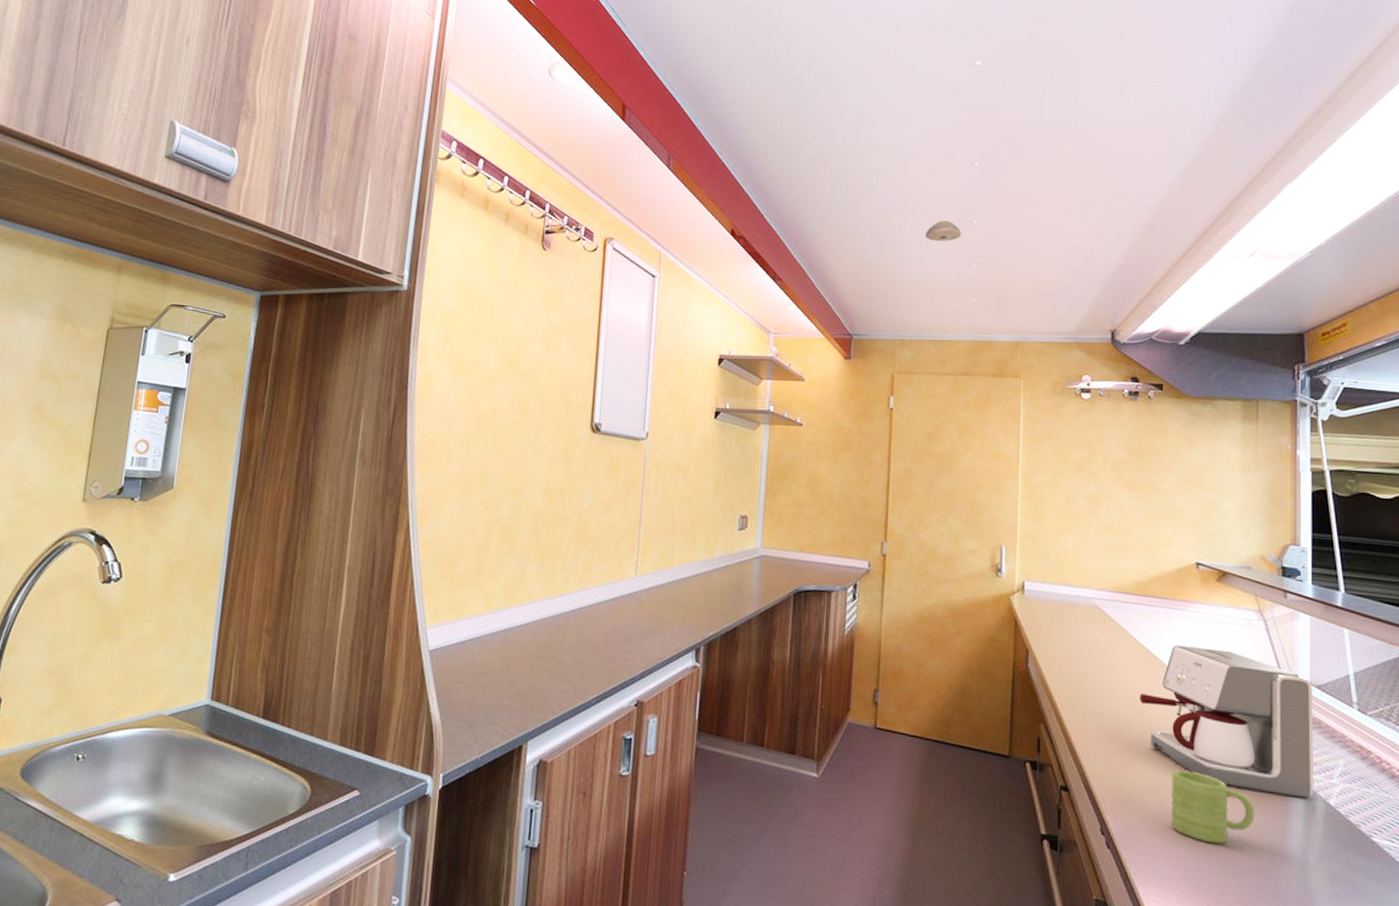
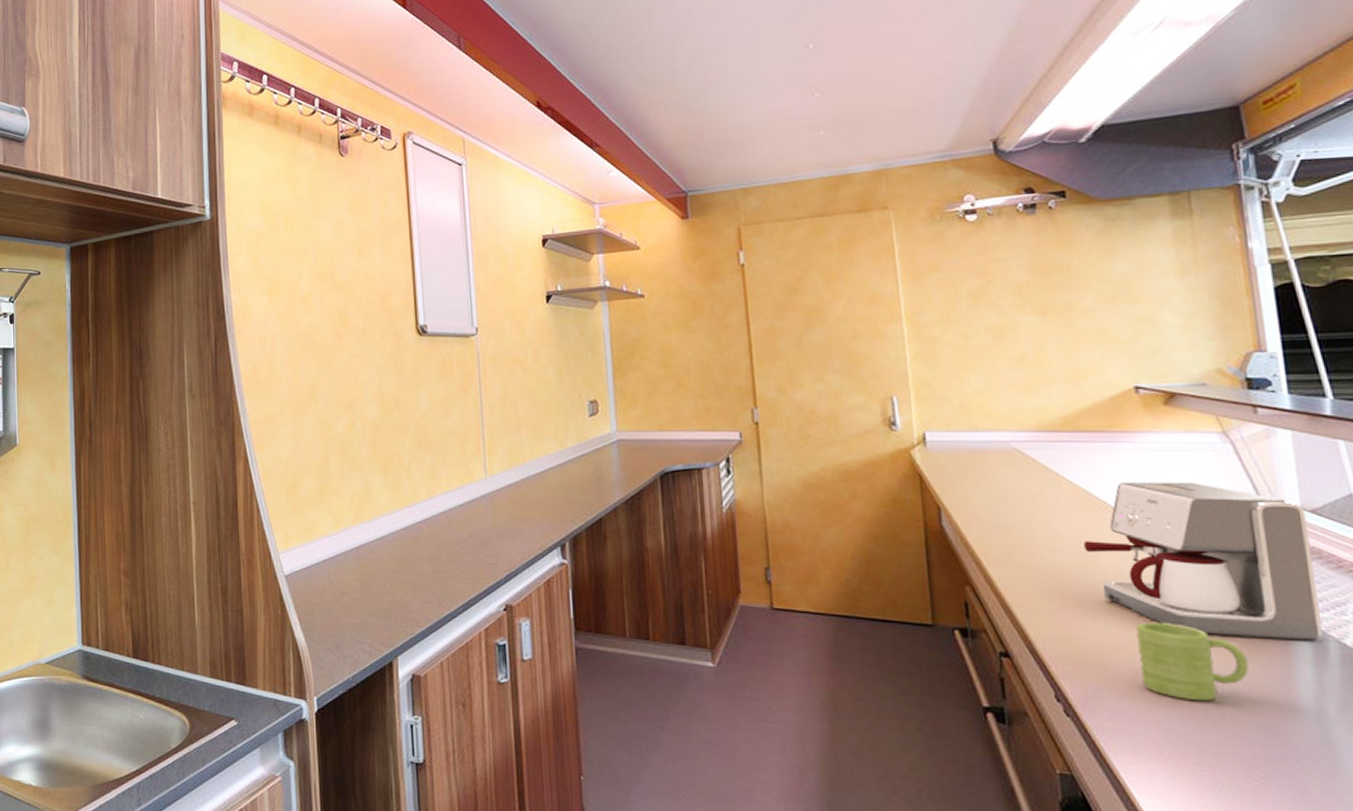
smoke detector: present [925,220,962,242] -> none [755,50,798,76]

